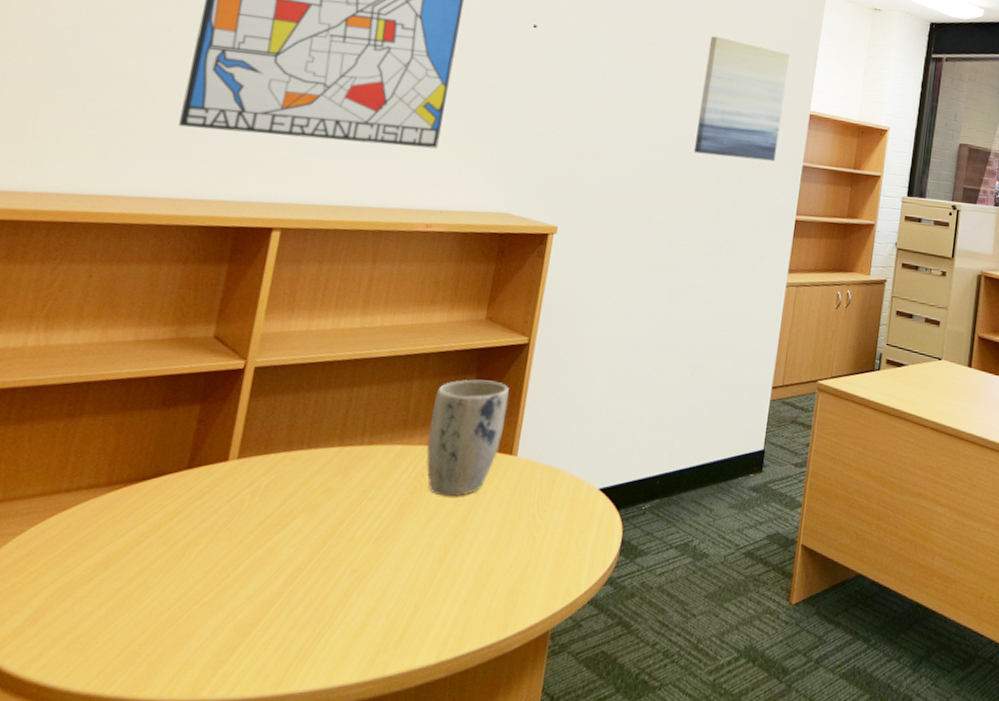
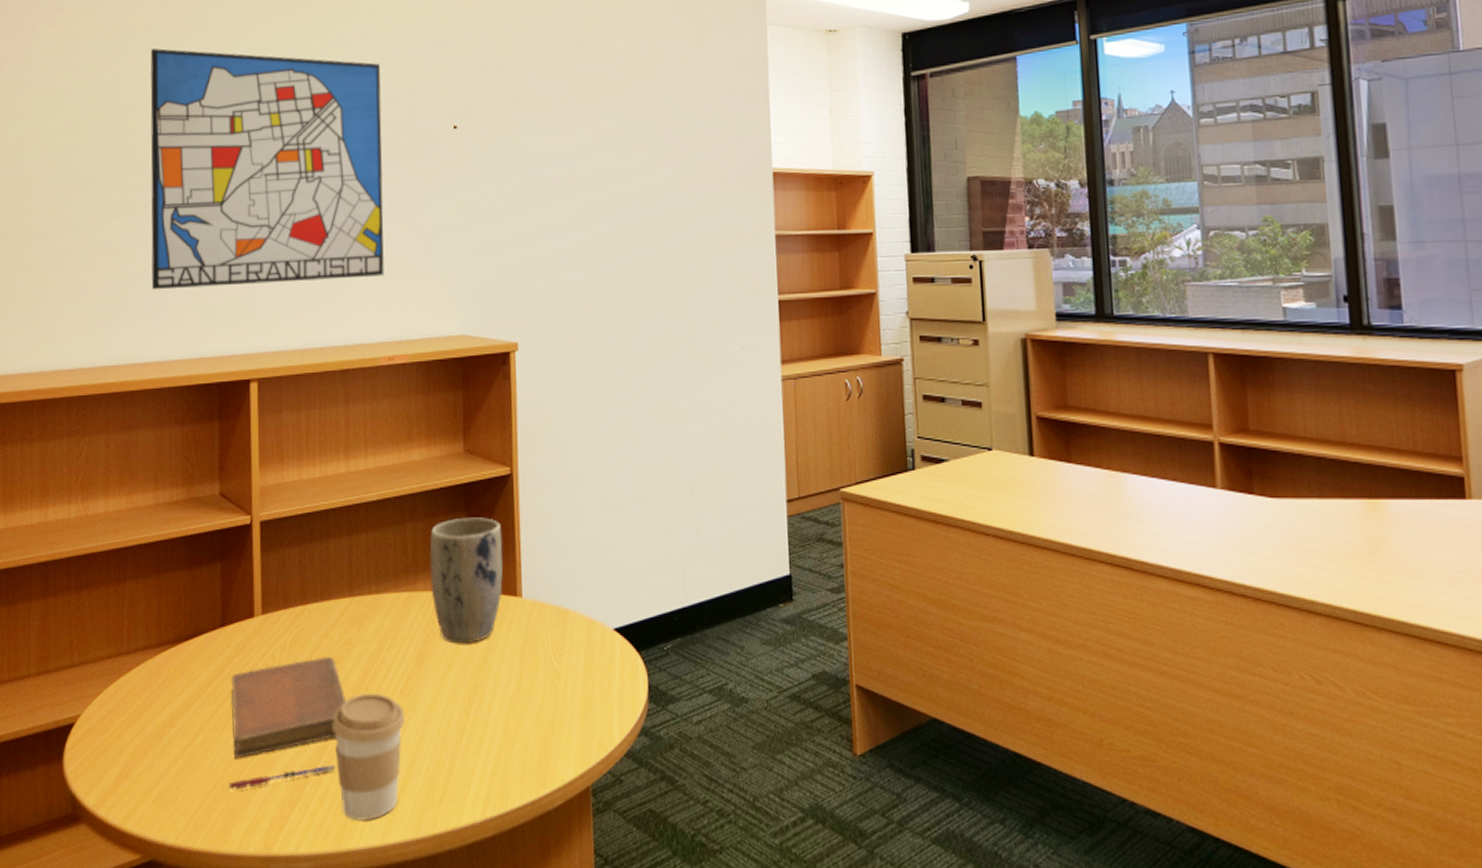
pen: none [161,609,289,635] -> present [229,765,335,790]
notebook: none [174,503,316,602] -> present [230,657,347,758]
coffee cup: none [288,539,376,664] -> present [332,693,406,821]
wall art: present [693,36,789,162] -> none [642,100,742,239]

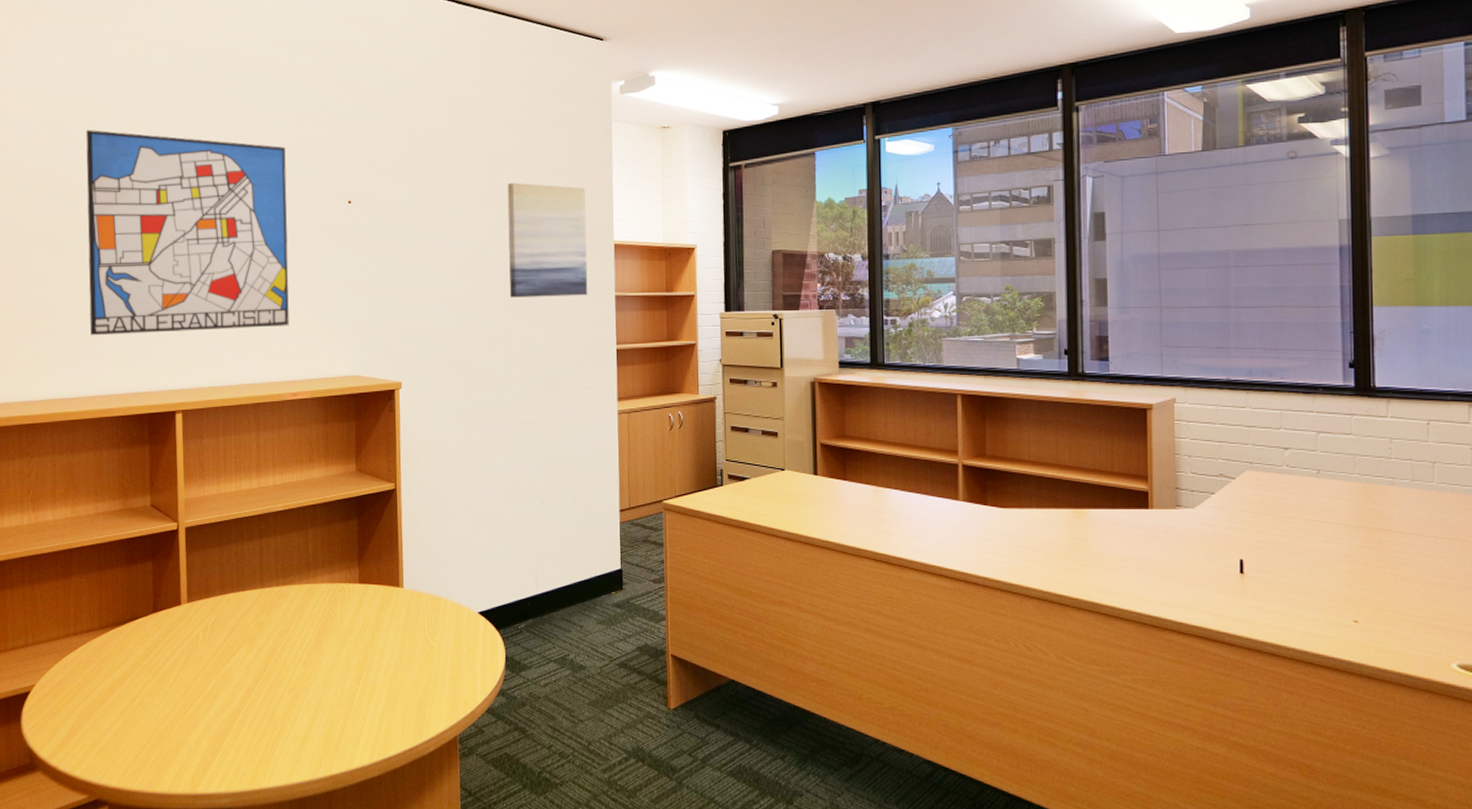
pen: present [229,765,335,790] -> none [161,722,249,743]
notebook: present [230,657,347,758] -> none [162,637,259,717]
coffee cup: present [332,693,406,821] -> none [247,664,308,765]
plant pot: present [429,517,503,644] -> none [327,524,388,625]
wall art: none [642,100,742,239] -> present [507,182,588,298]

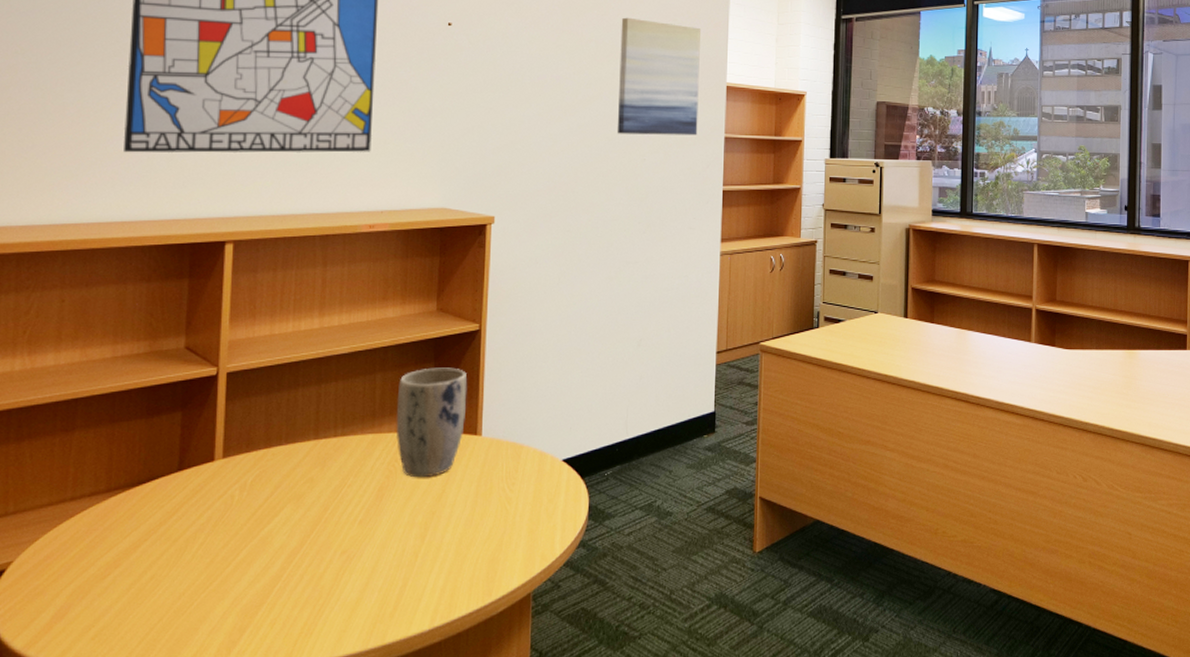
plant pot: none [327,524,388,625] -> present [396,367,468,478]

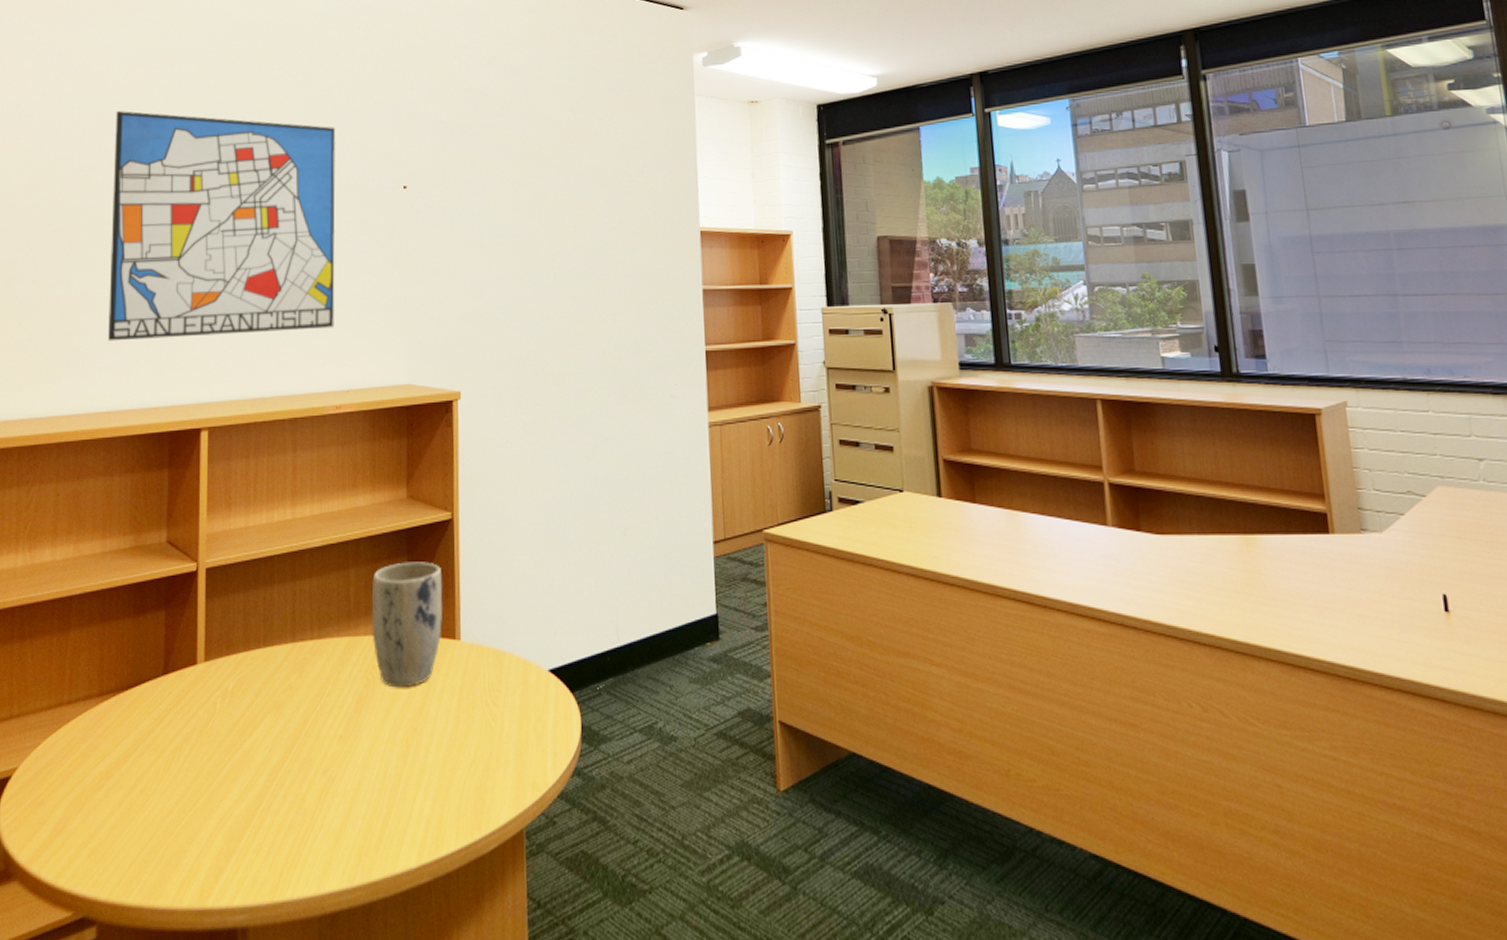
wall art: present [617,17,700,136] -> none [580,163,672,293]

